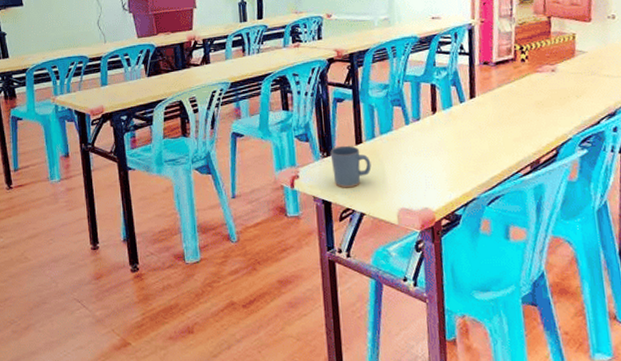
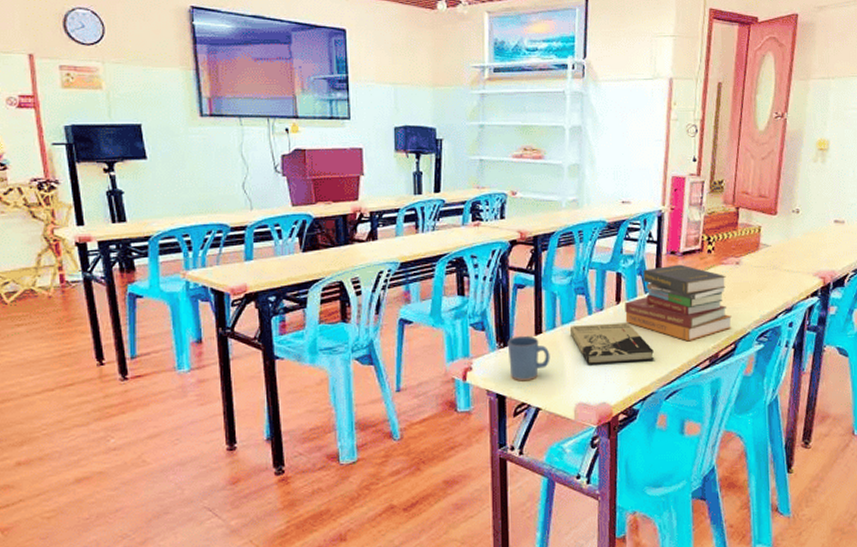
book: none [388,131,475,173] -> present [569,323,655,365]
books: none [441,74,552,148] -> present [625,264,732,342]

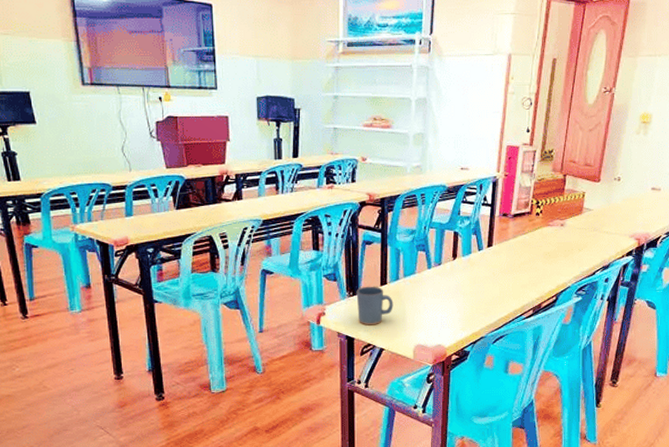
book: present [569,323,655,365] -> none [411,276,485,313]
books: present [625,264,732,342] -> none [460,225,555,294]

